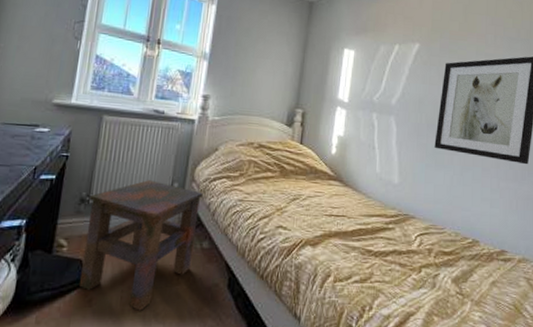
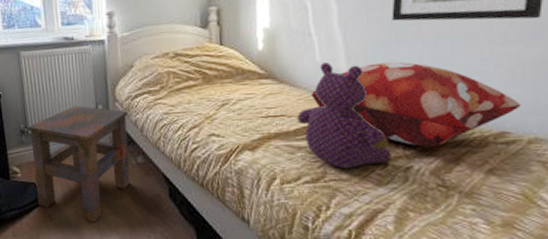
teddy bear: none [355,174,426,271] -> present [296,62,393,169]
decorative pillow: none [368,180,515,258] -> present [310,61,521,147]

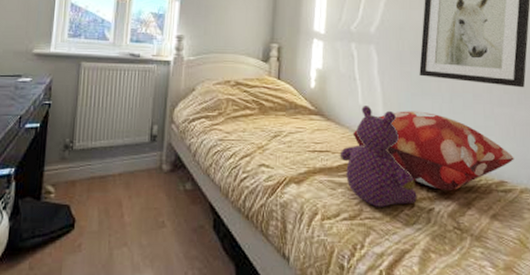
side table: present [27,106,130,222] -> none [67,124,183,254]

